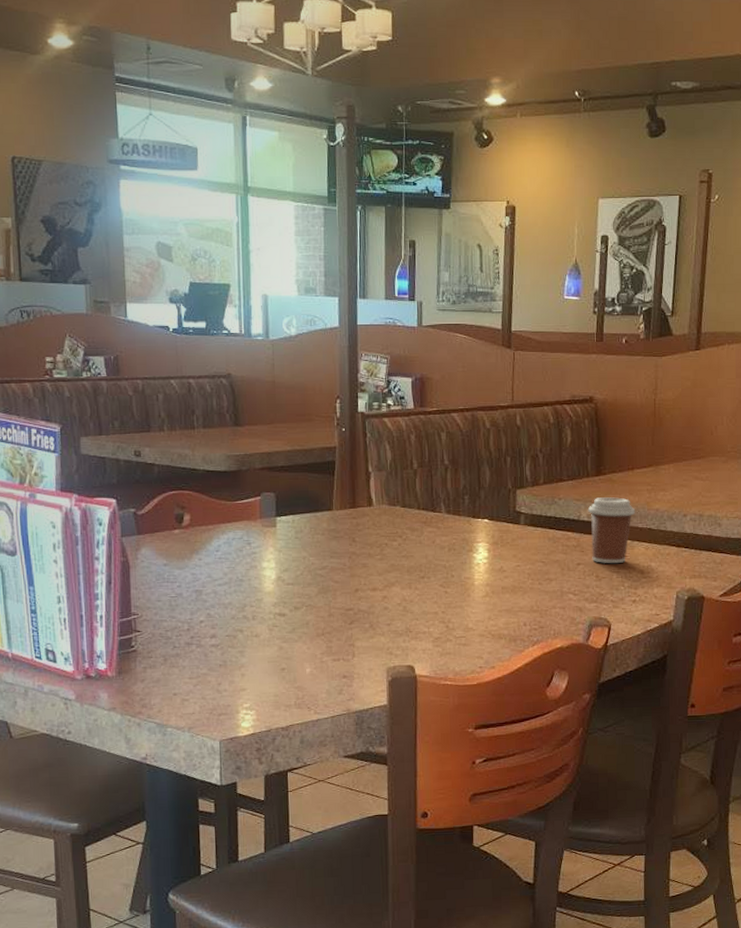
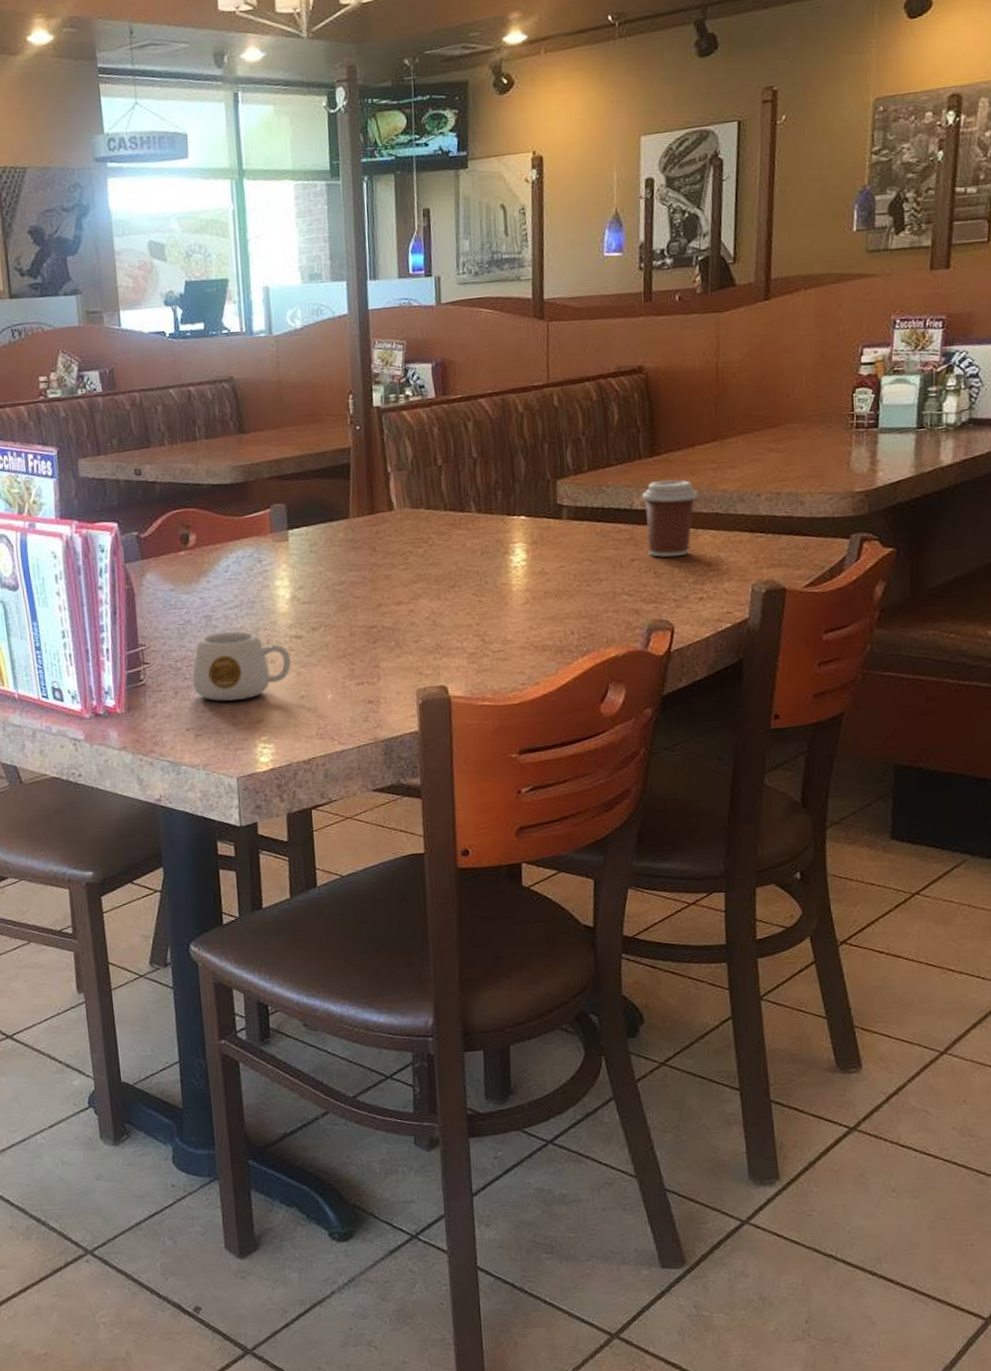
mug: none [181,606,274,670] -> present [192,631,291,701]

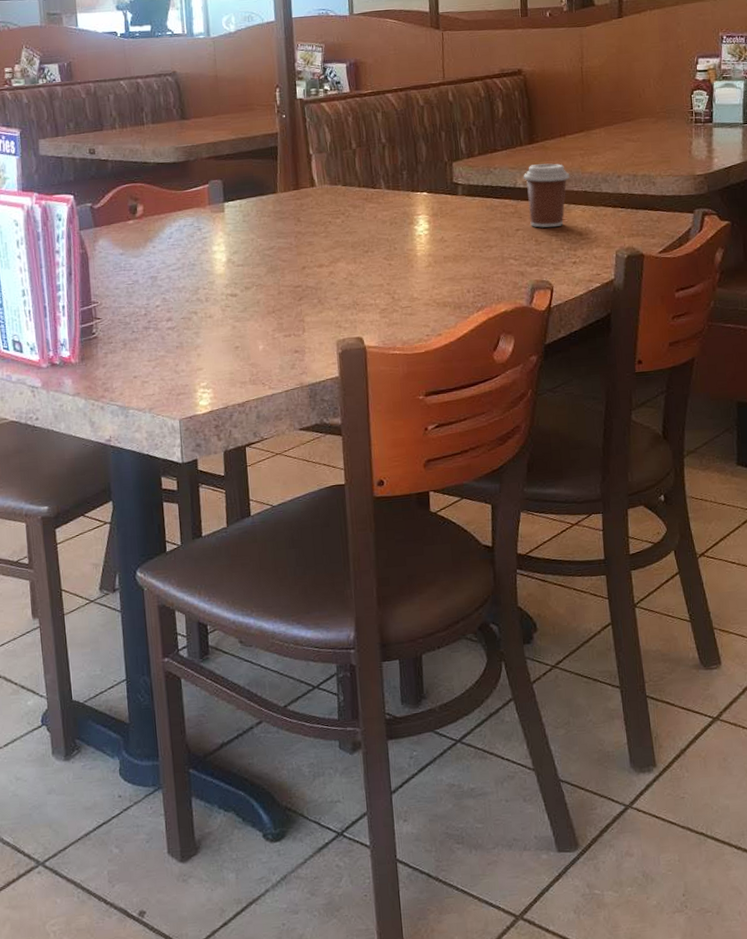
mug: present [192,631,291,701] -> none [139,290,227,352]

